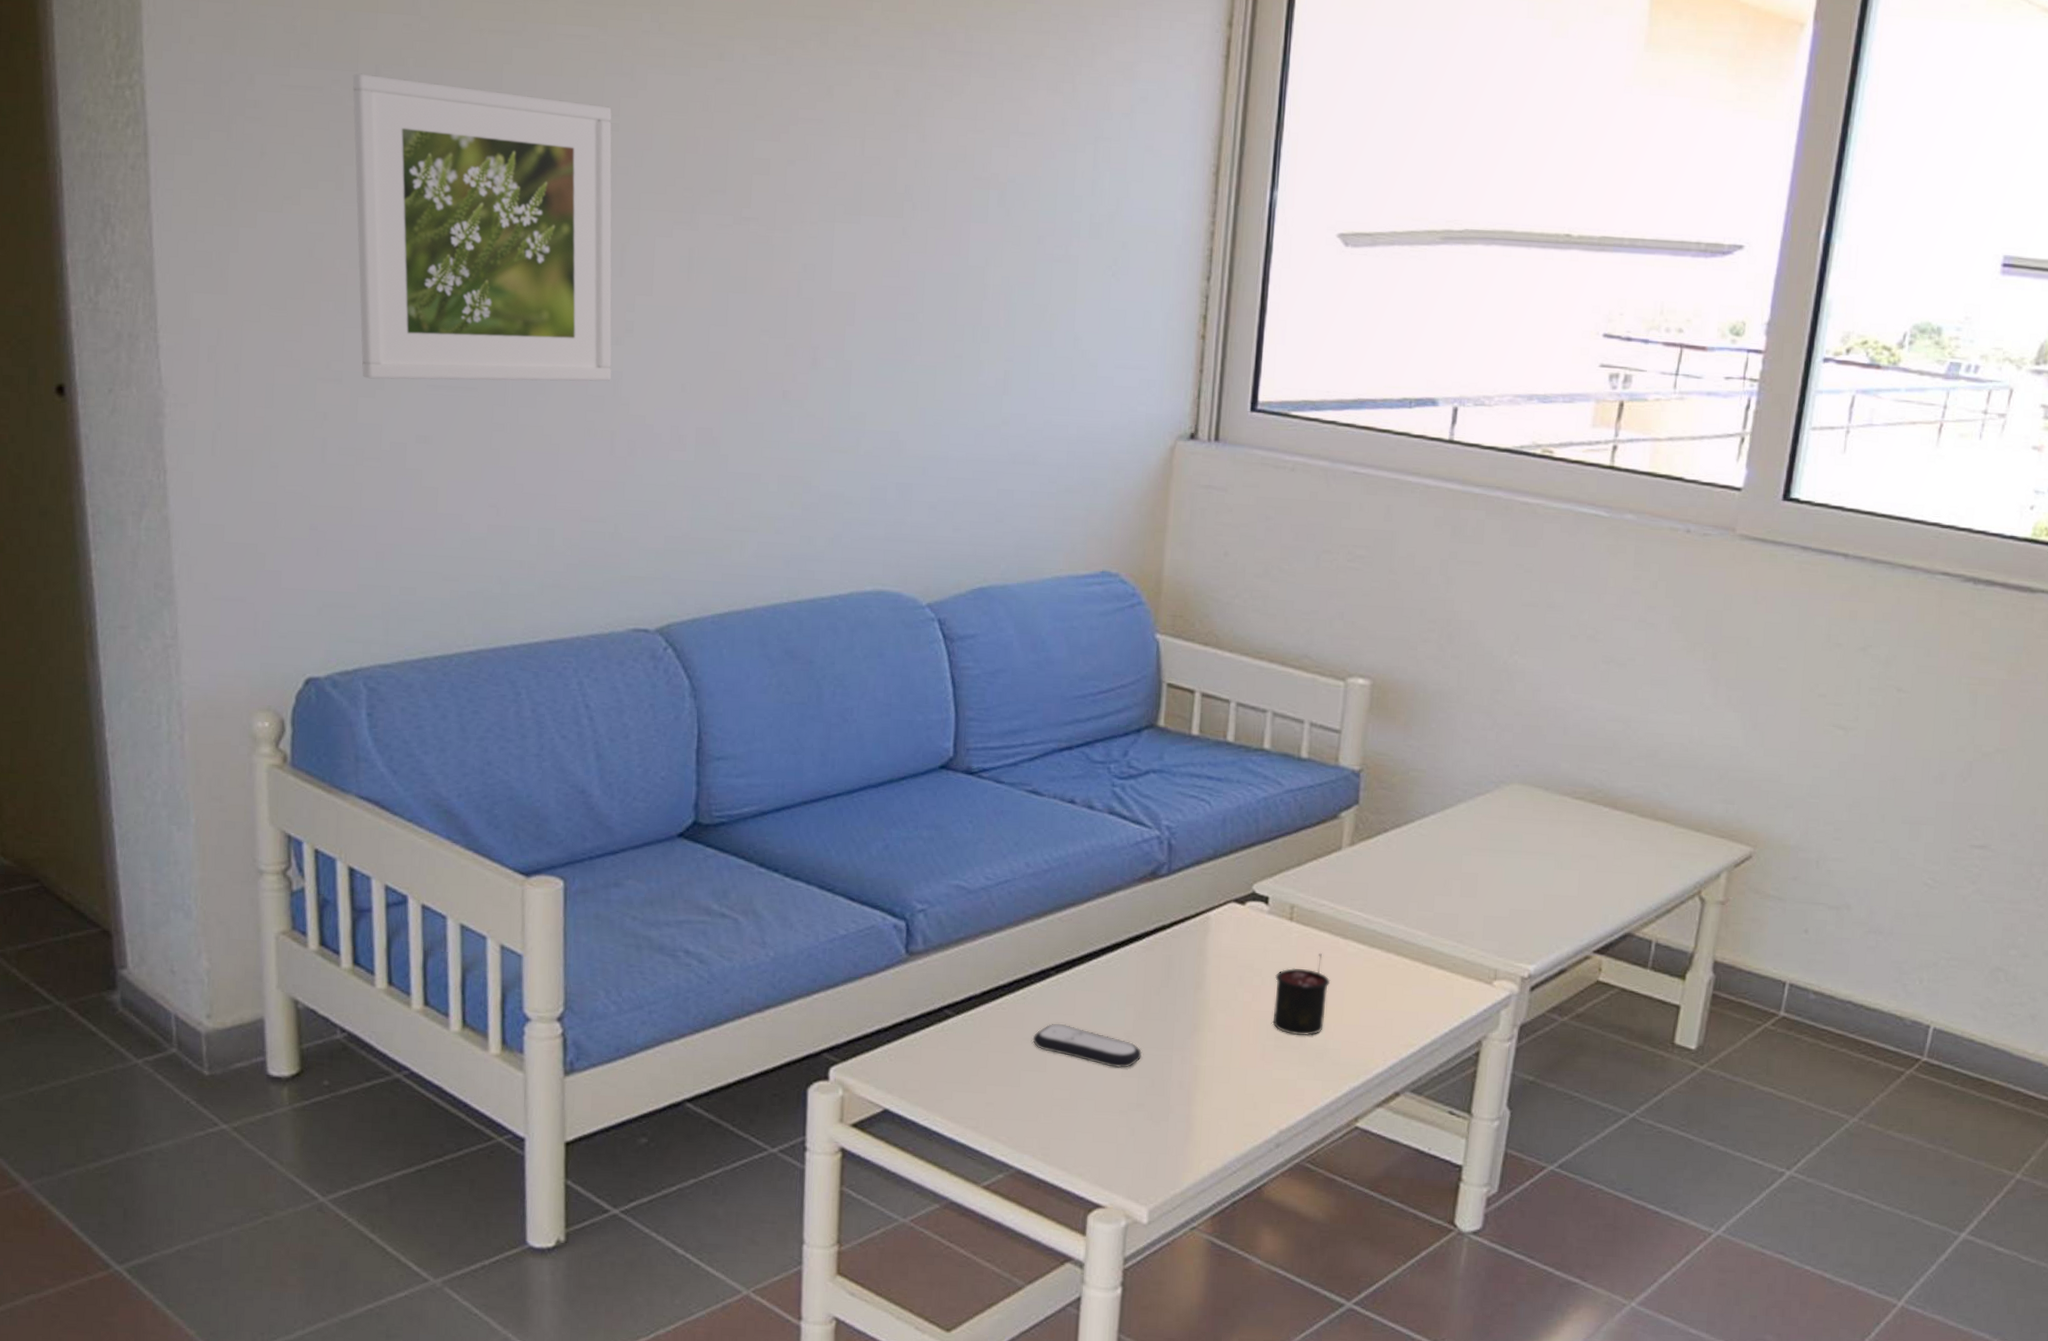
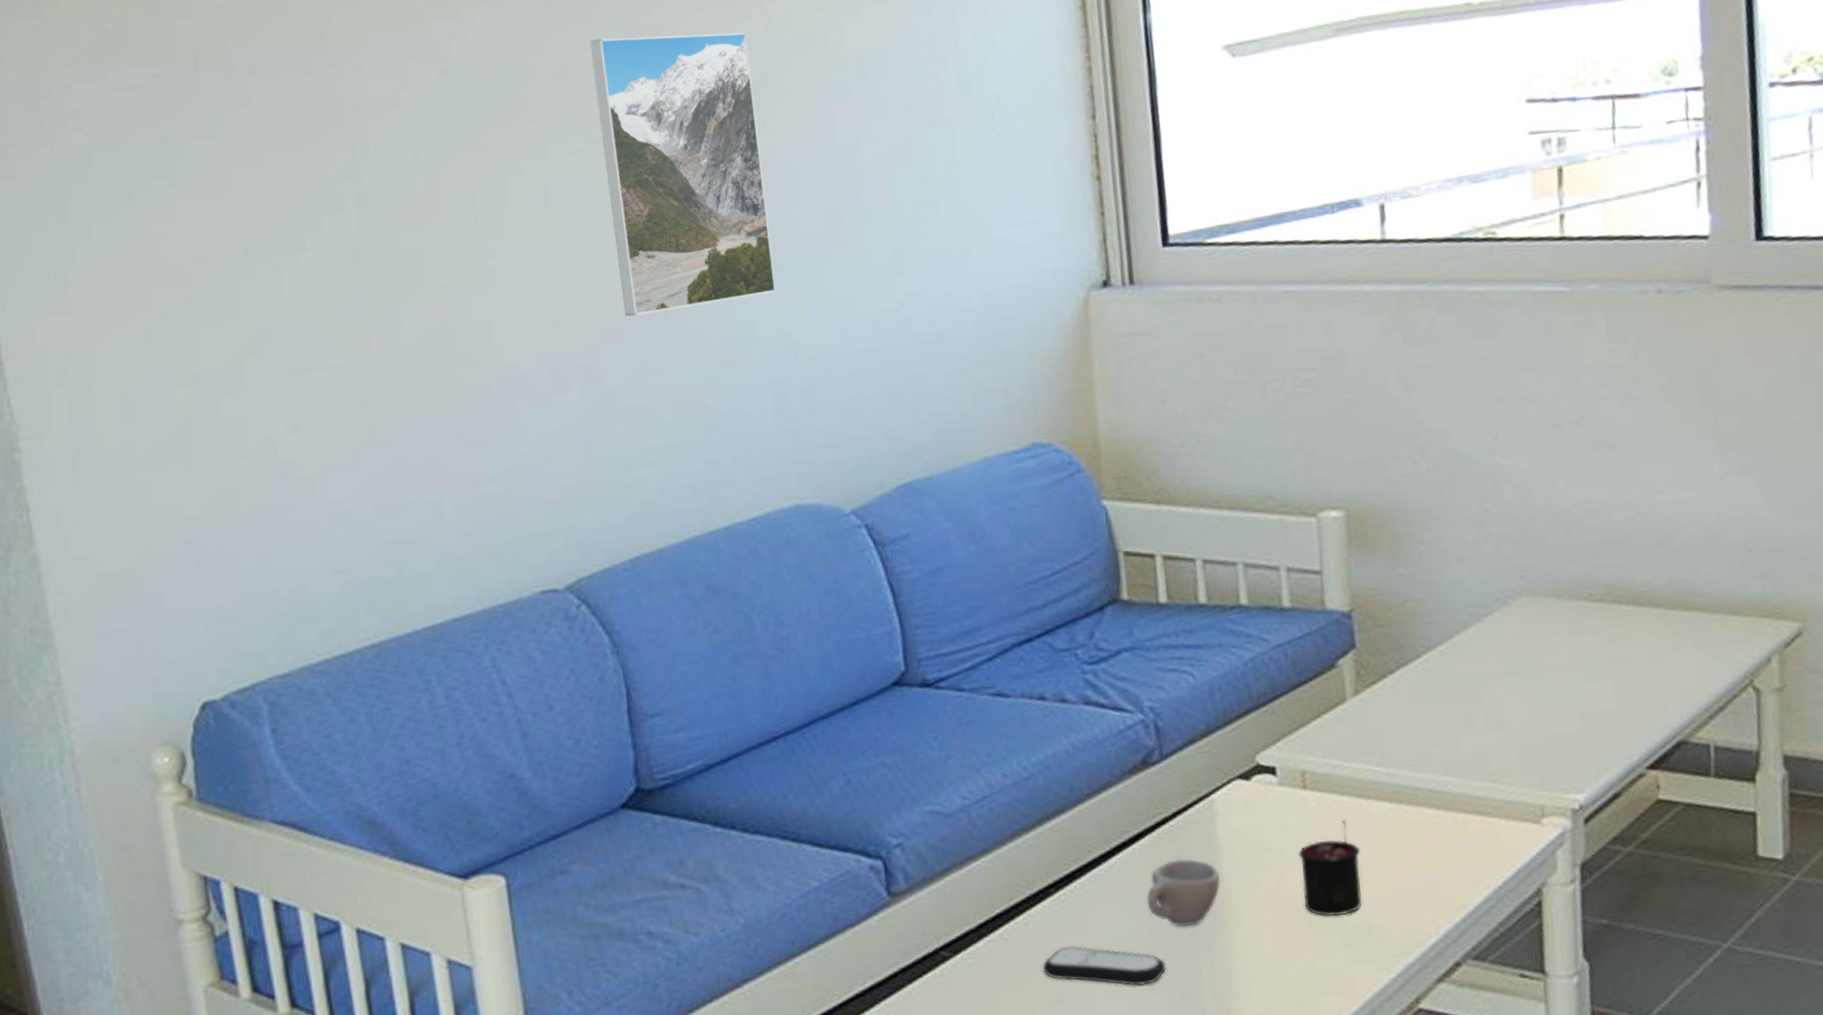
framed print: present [352,73,612,382] -> none [171,51,480,375]
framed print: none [747,121,901,391] -> present [589,32,777,317]
cup: none [1134,963,1204,1024] -> present [1146,858,1221,928]

